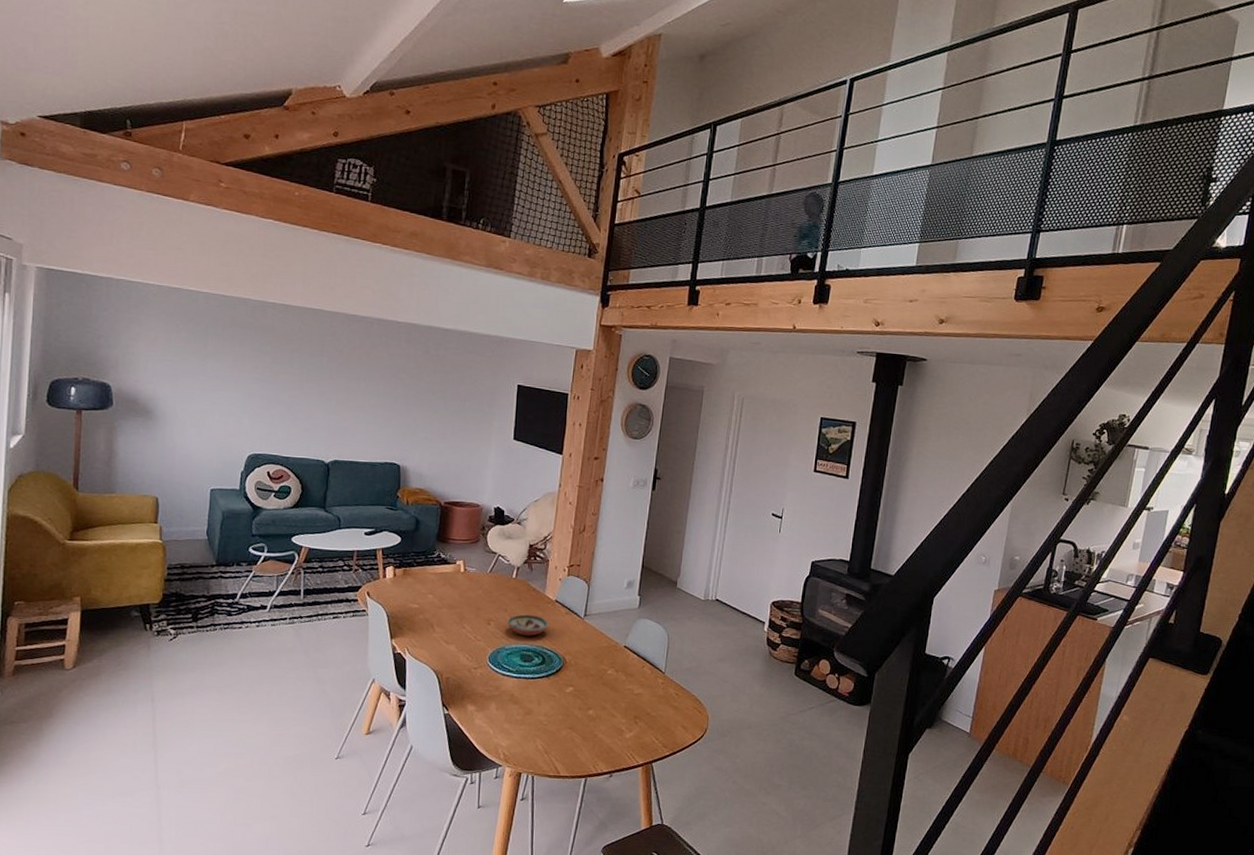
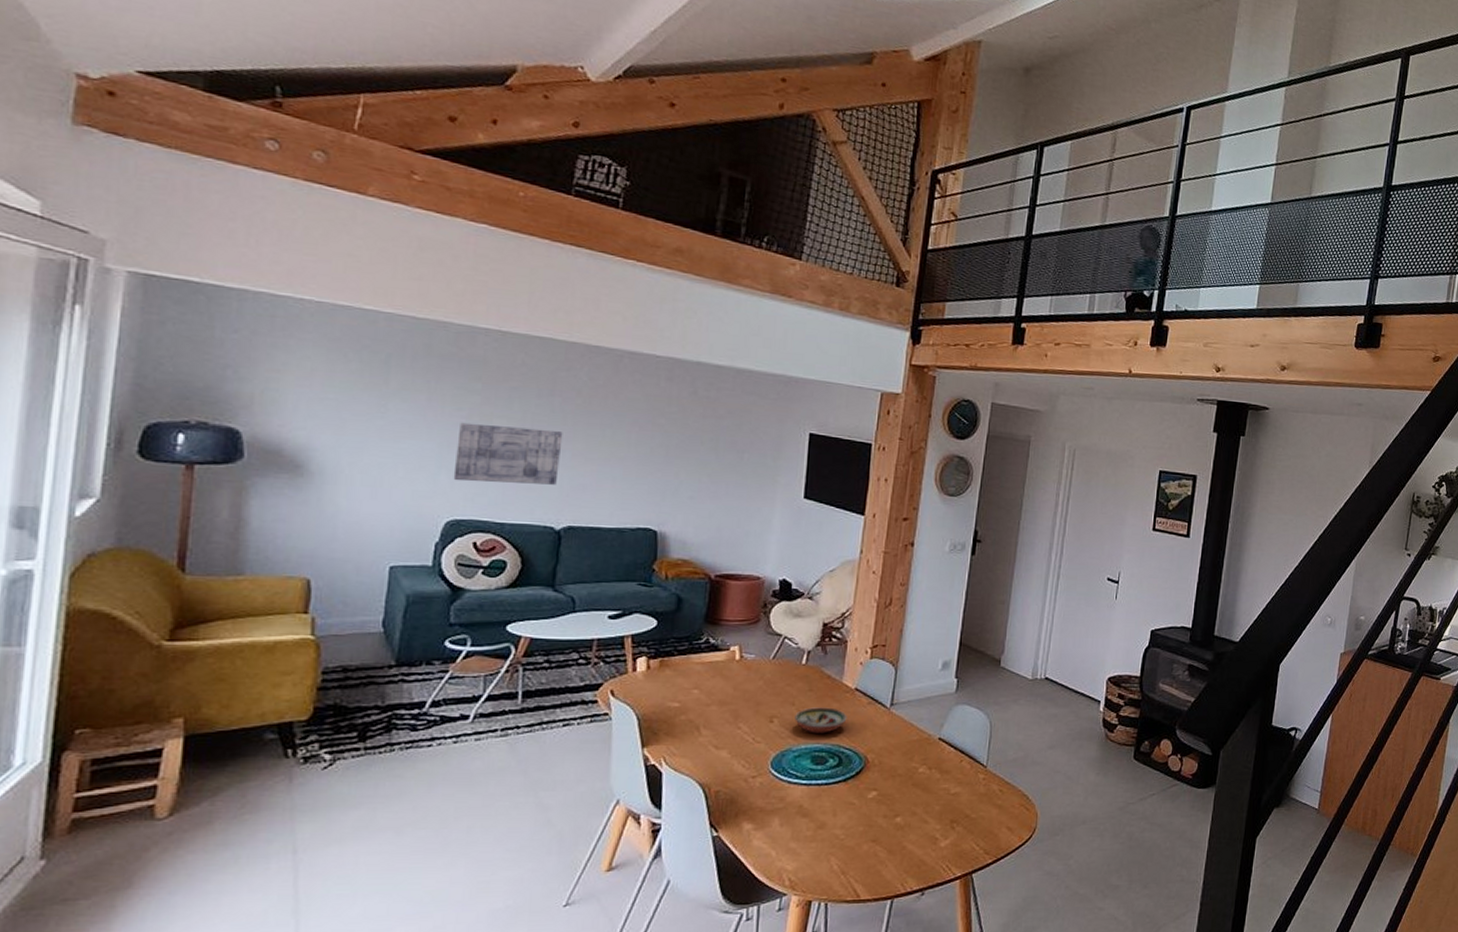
wall art: none [252,377,330,427] -> present [453,422,563,485]

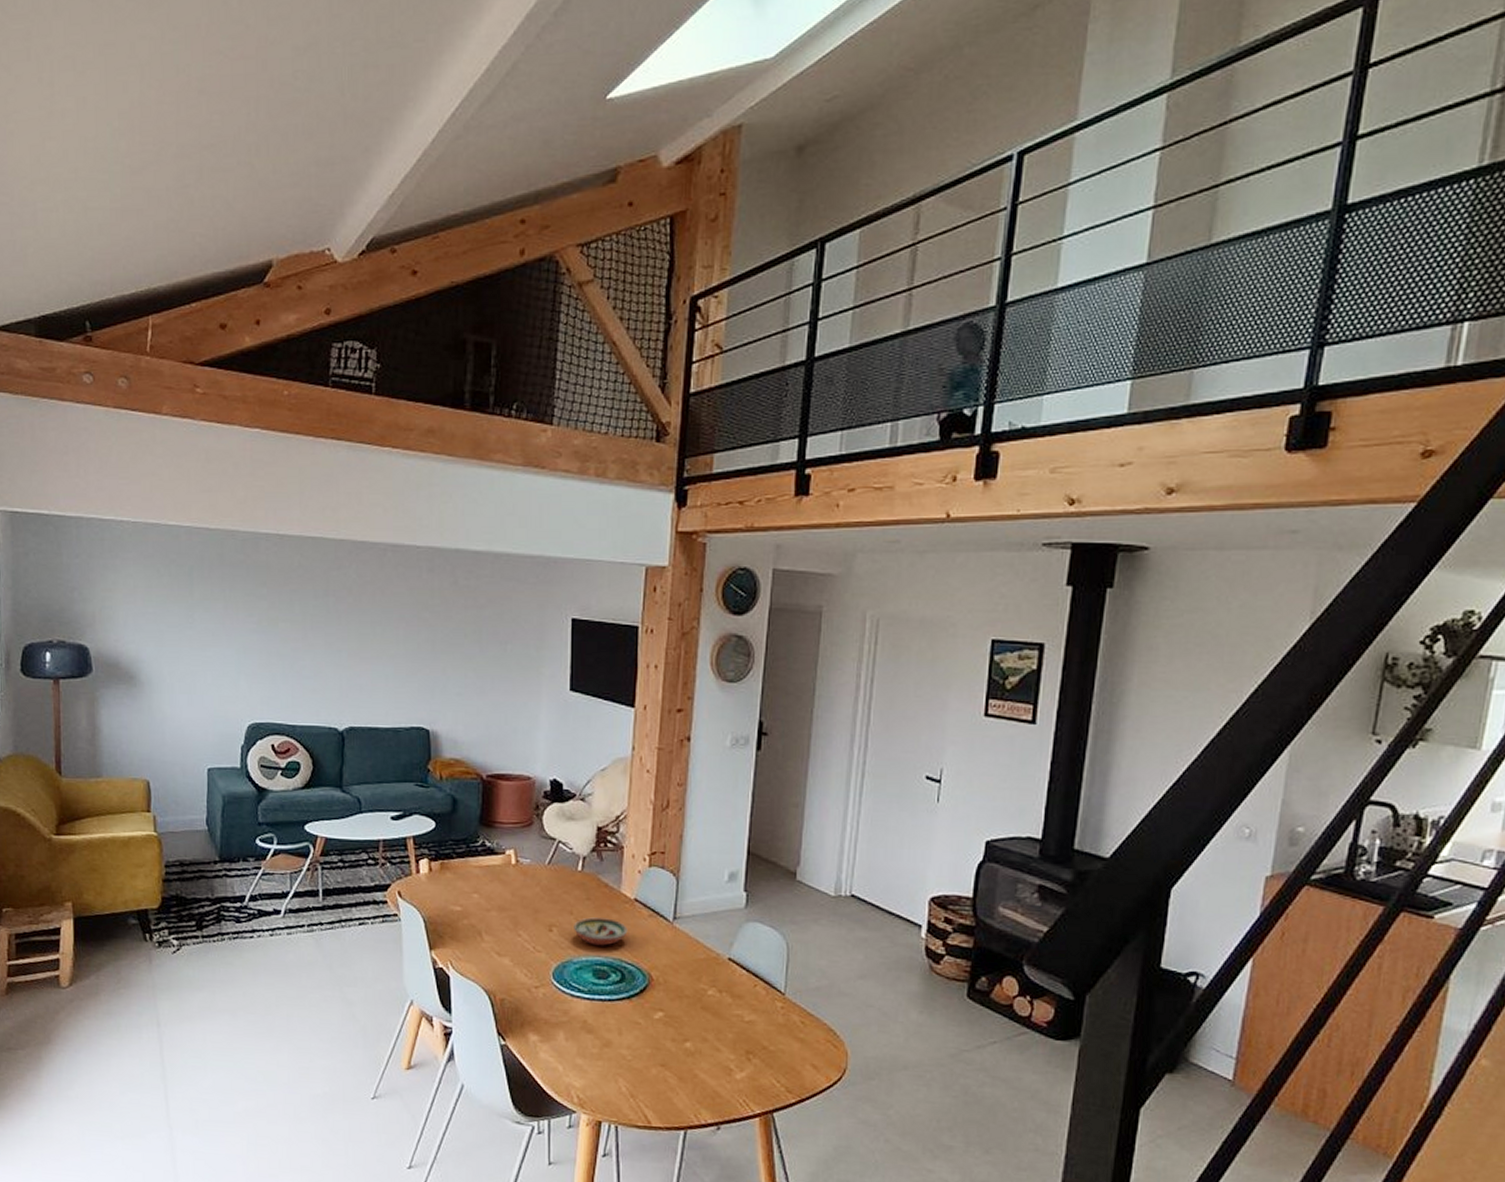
wall art: present [453,422,563,485] -> none [250,628,339,686]

